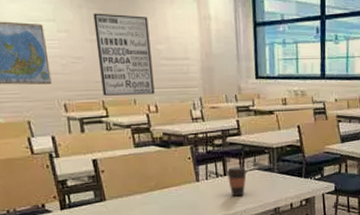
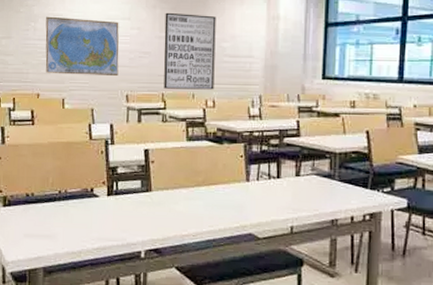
coffee cup: present [226,166,247,197] -> none [280,169,304,202]

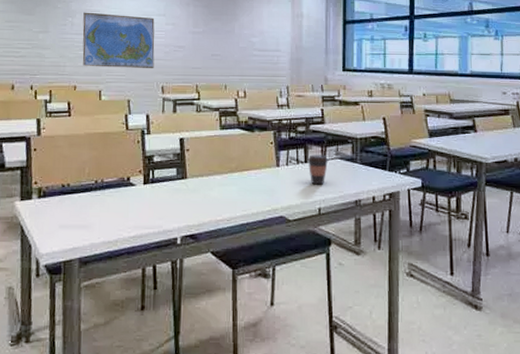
wall art: present [164,12,216,90] -> none [197,10,246,81]
coffee cup: none [280,169,304,202] -> present [307,154,329,185]

